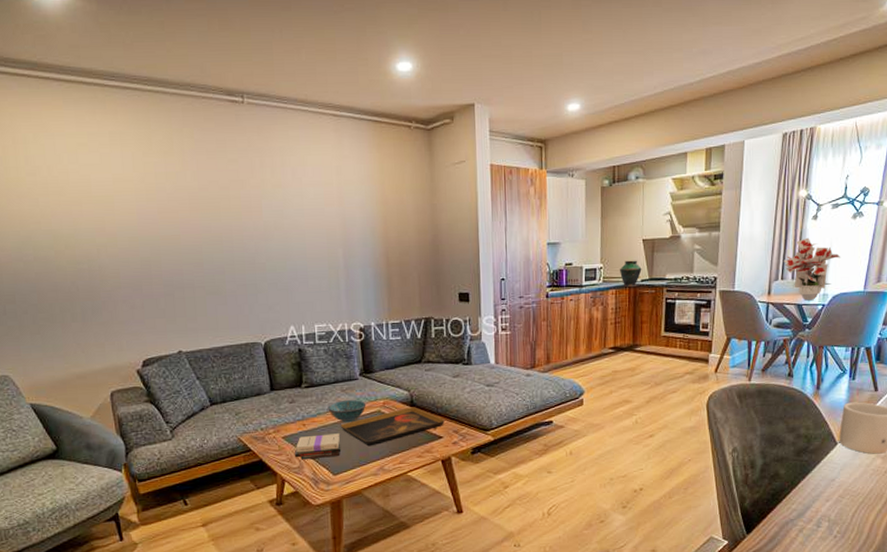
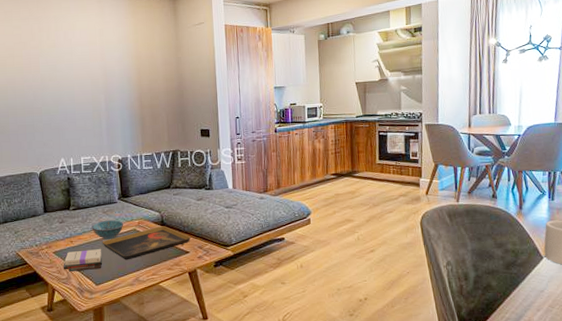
vase: present [619,260,642,287] -> none [336,100,356,122]
bouquet: present [783,237,841,301] -> none [480,78,531,132]

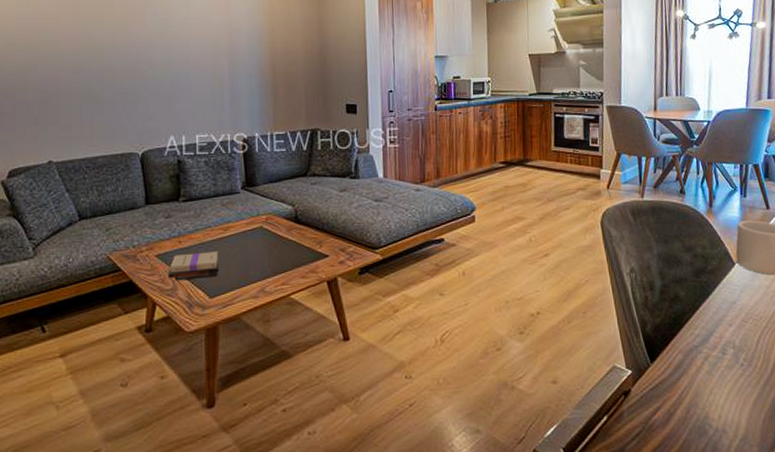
decorative bowl: present [91,220,124,240] -> none [206,215,248,240]
decorative tray: present [102,226,191,260] -> none [219,223,331,266]

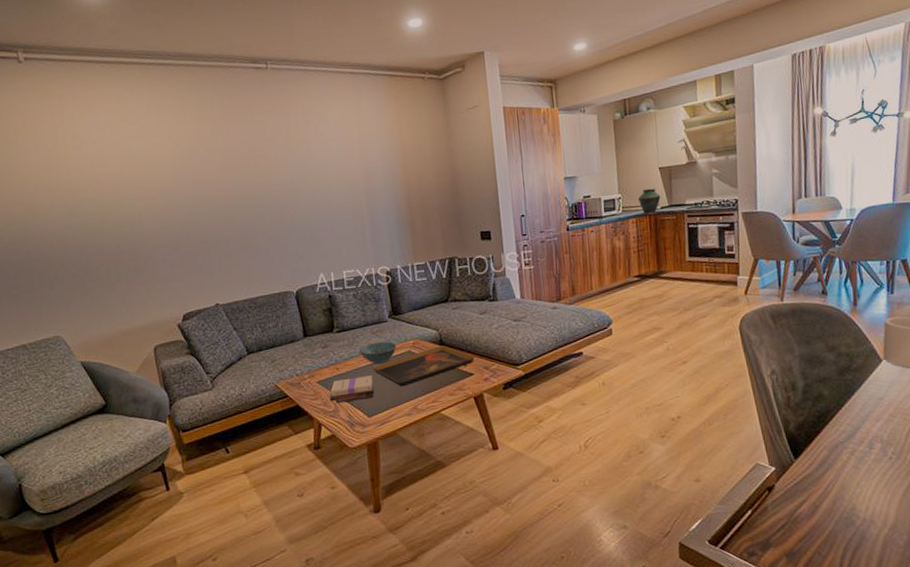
decorative bowl: none [206,215,248,240] -> present [359,341,397,365]
decorative tray: none [219,223,331,266] -> present [372,345,475,387]
vase: none [506,74,529,101] -> present [637,188,661,215]

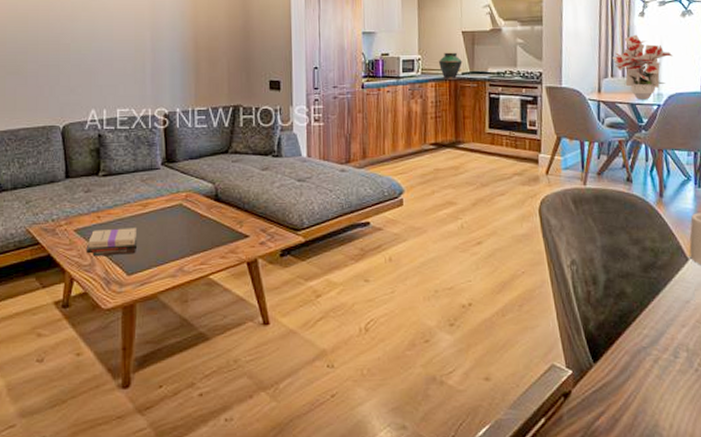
decorative bowl: present [359,341,397,365] -> none [125,191,167,217]
decorative tray: present [372,345,475,387] -> none [138,201,251,244]
bouquet: none [805,154,865,217] -> present [611,34,673,100]

